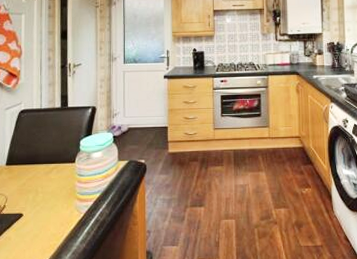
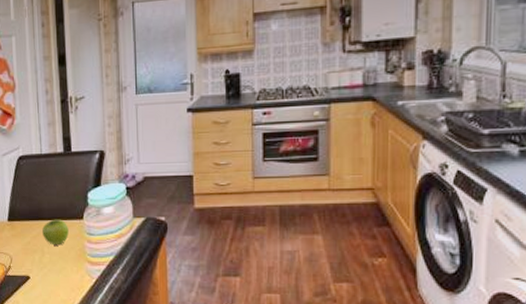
fruit: none [38,163,61,186] -> present [42,219,69,246]

